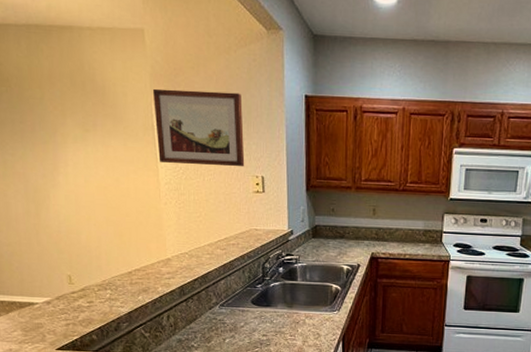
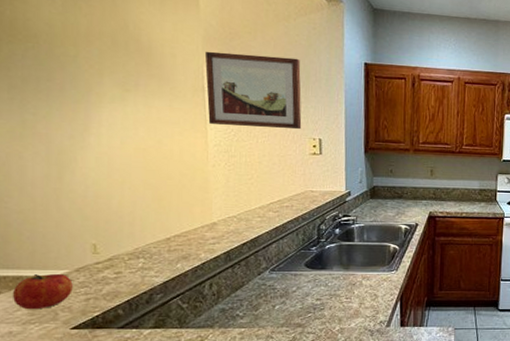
fruit: none [9,300,55,331] -> present [12,273,73,310]

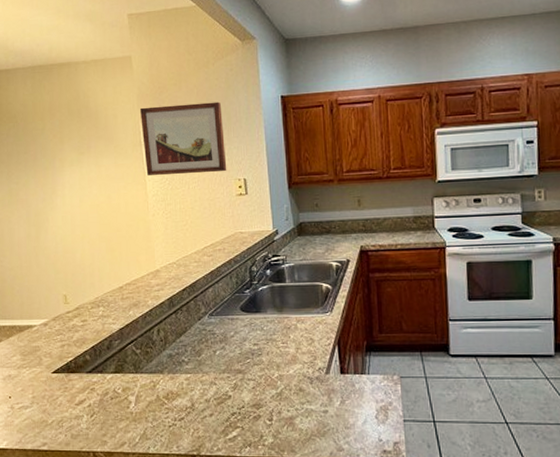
fruit: present [12,273,73,310] -> none [9,322,51,356]

